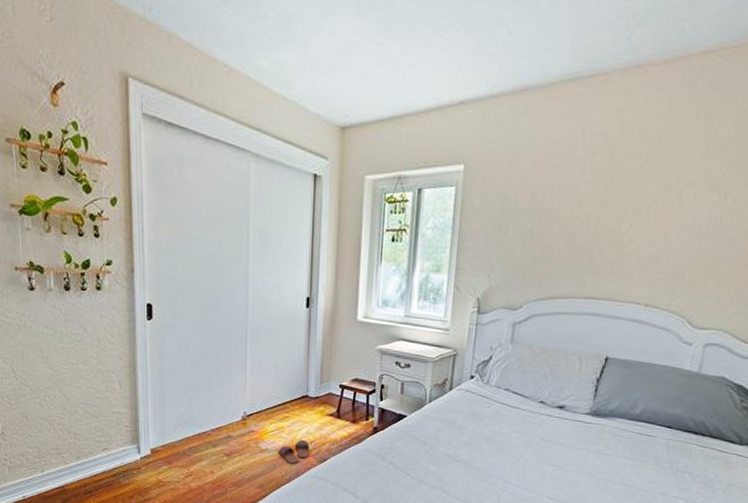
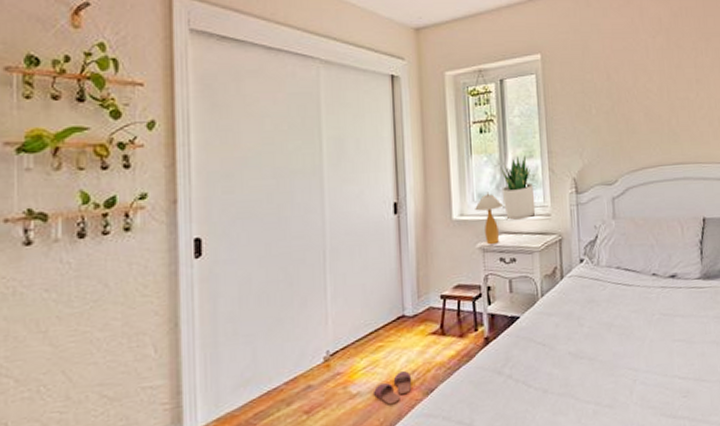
table lamp: none [379,299,406,349] -> present [475,191,504,245]
planter: none [405,268,437,331] -> present [500,155,536,221]

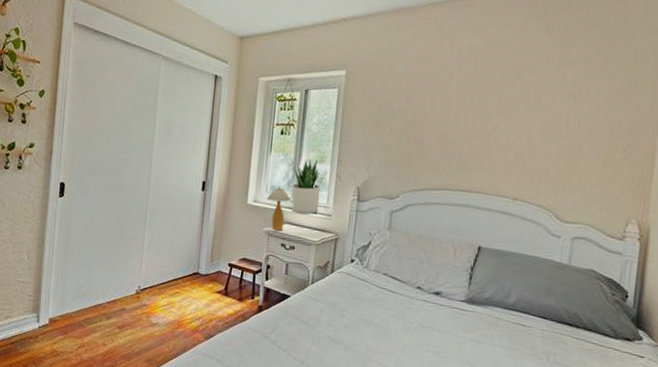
slippers: present [374,370,412,405] -> none [168,315,198,339]

